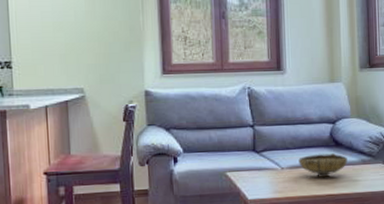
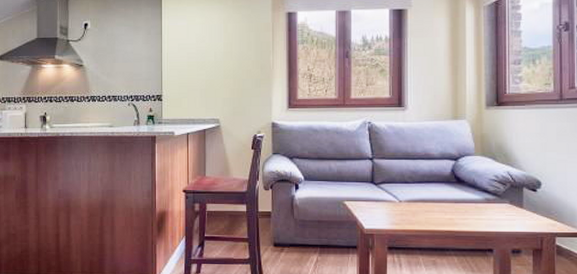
bowl: present [298,153,348,177] -> none [417,190,470,213]

